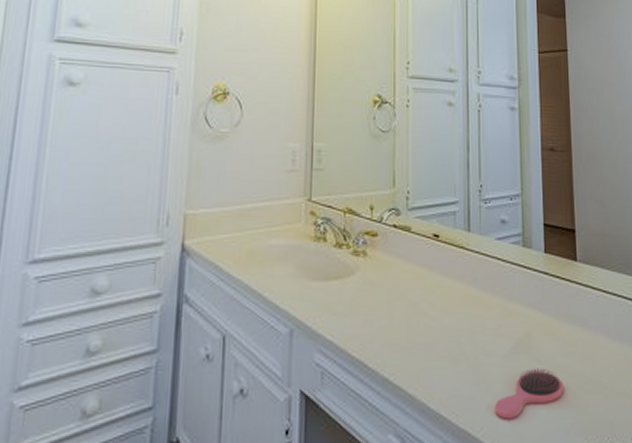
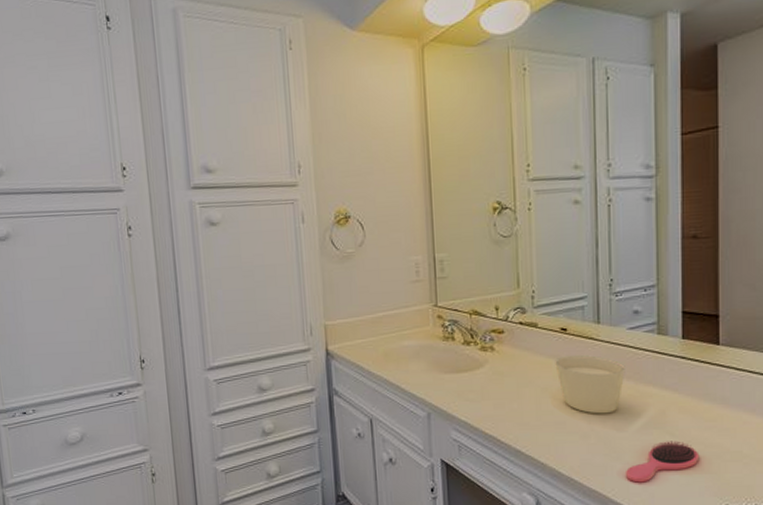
candle: none [427,265,494,335] -> present [555,354,625,414]

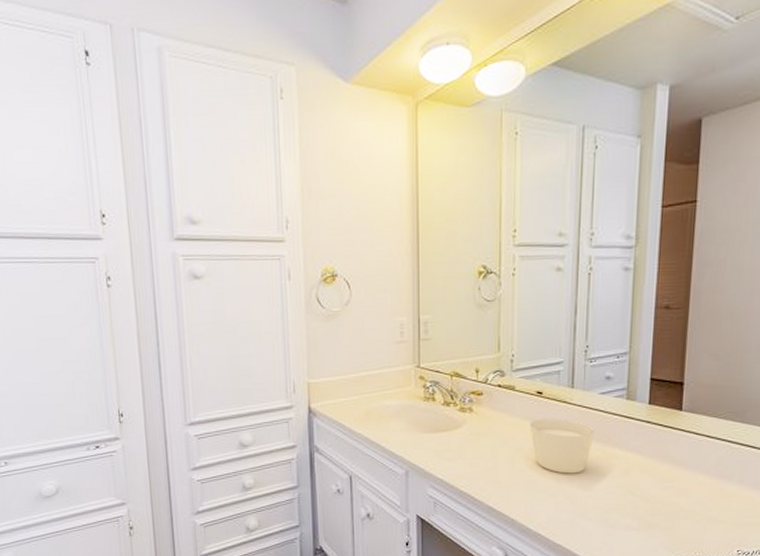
hairbrush: present [626,441,700,483] -> none [589,499,657,538]

